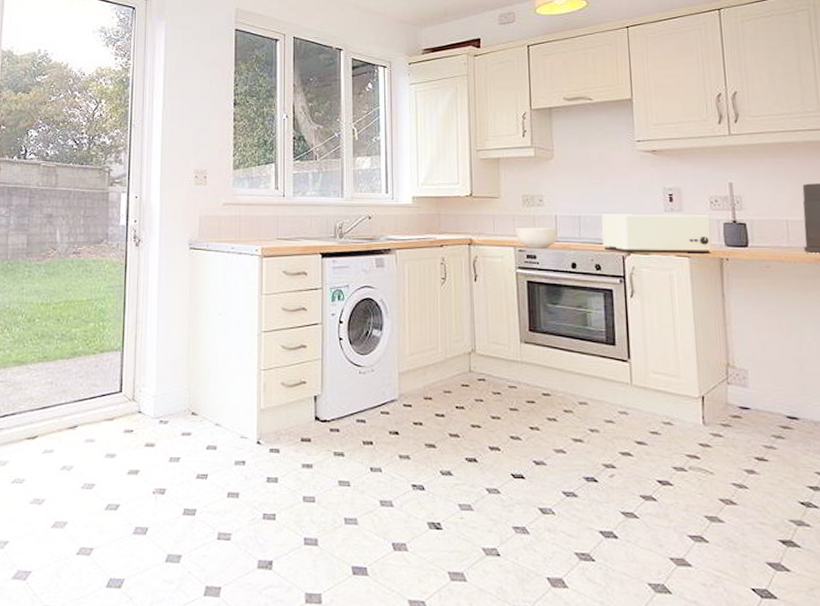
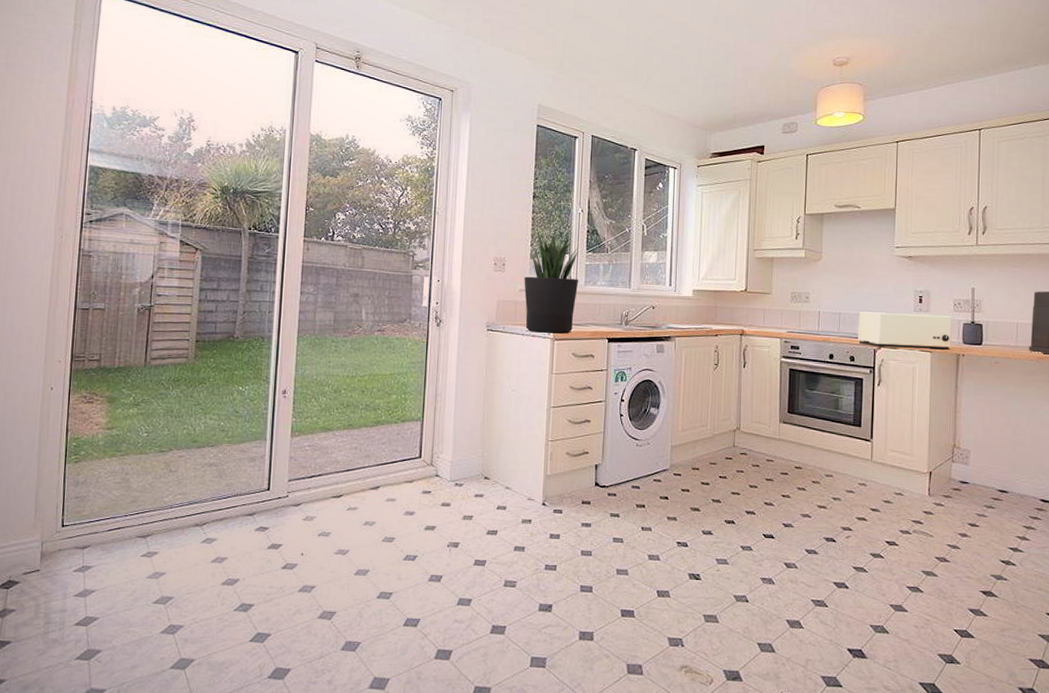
planter: none [227,136,287,250] -> present [524,228,580,334]
bowl: present [515,227,559,249] -> none [782,320,821,341]

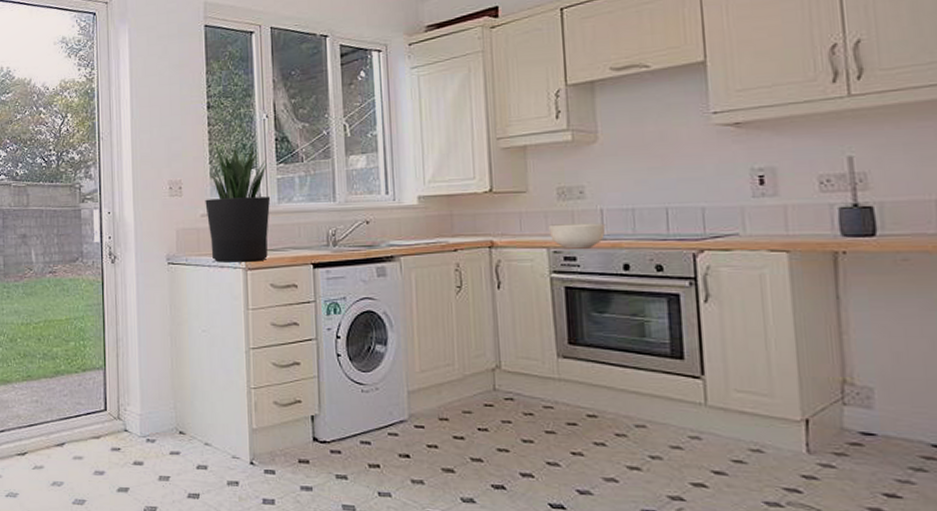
bowl: none [782,320,821,341] -> present [548,223,606,249]
toaster: present [857,311,953,351] -> none [663,199,822,251]

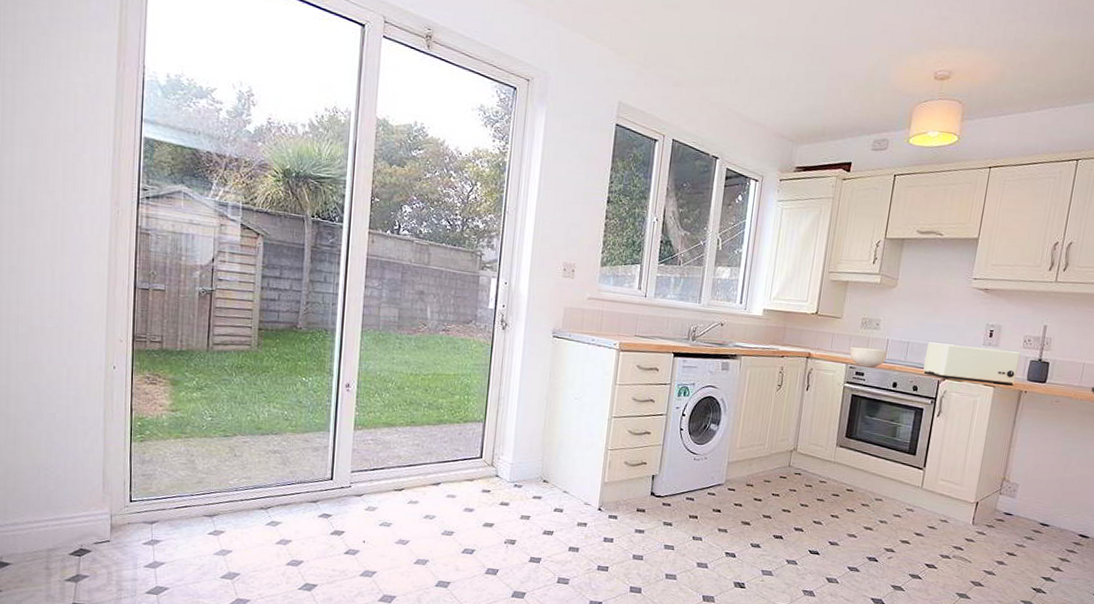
planter: present [205,142,271,262] -> none [592,234,652,345]
toaster: none [663,199,822,251] -> present [923,342,1021,386]

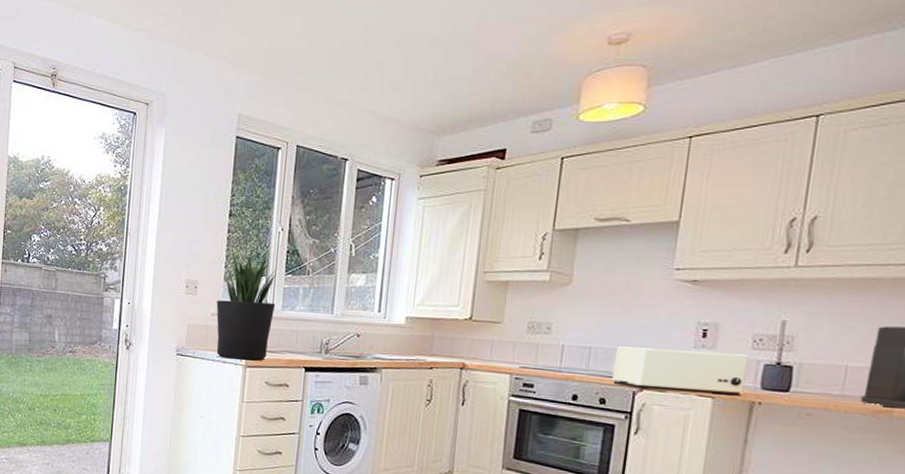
planter: none [592,234,652,345] -> present [216,248,278,361]
bowl: present [850,346,888,368] -> none [514,354,564,378]

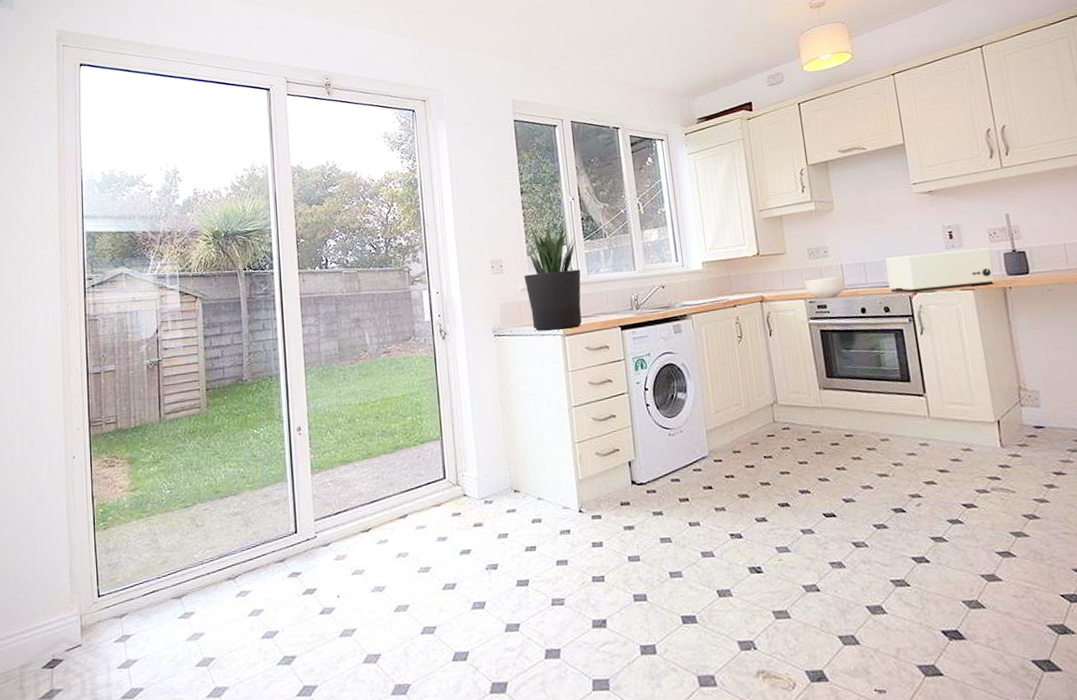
bowl: none [514,354,564,378] -> present [803,275,846,299]

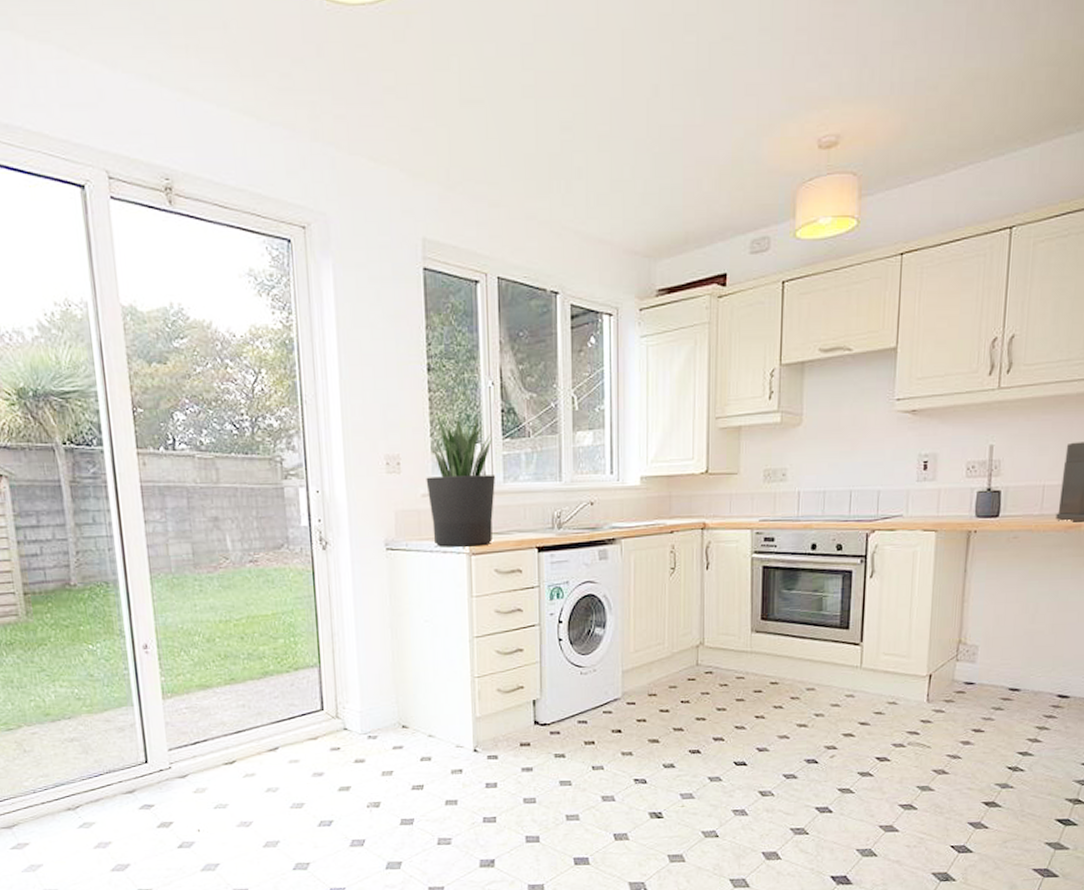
bowl: present [803,275,846,299] -> none [753,505,801,530]
toaster: present [885,247,995,293] -> none [846,483,965,531]

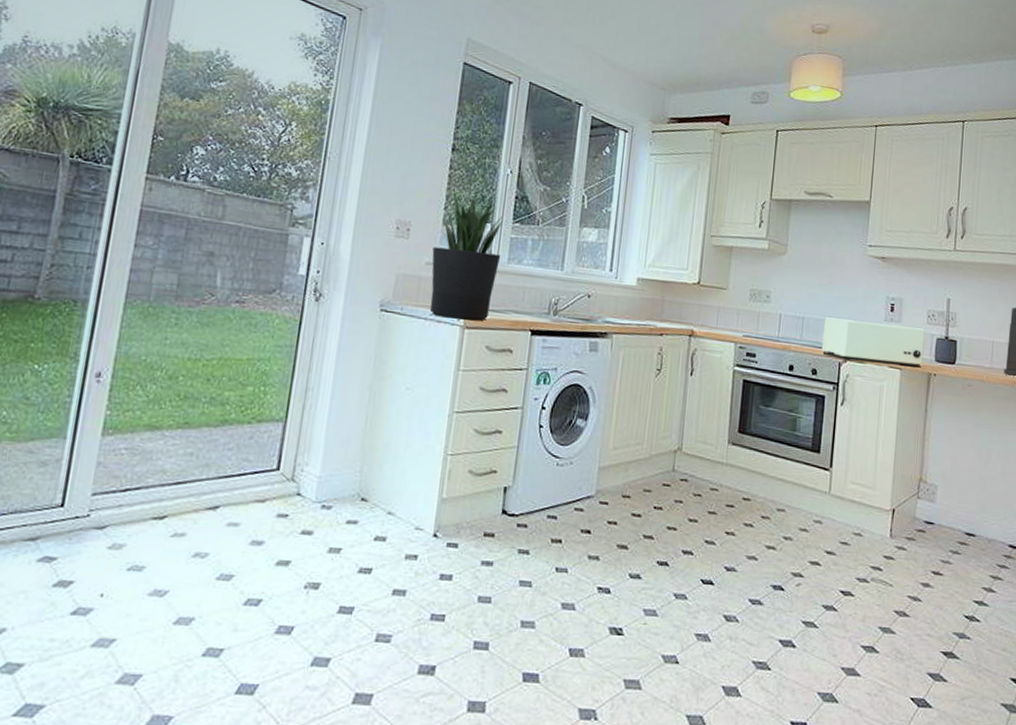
toaster: none [846,483,965,531] -> present [821,317,926,368]

